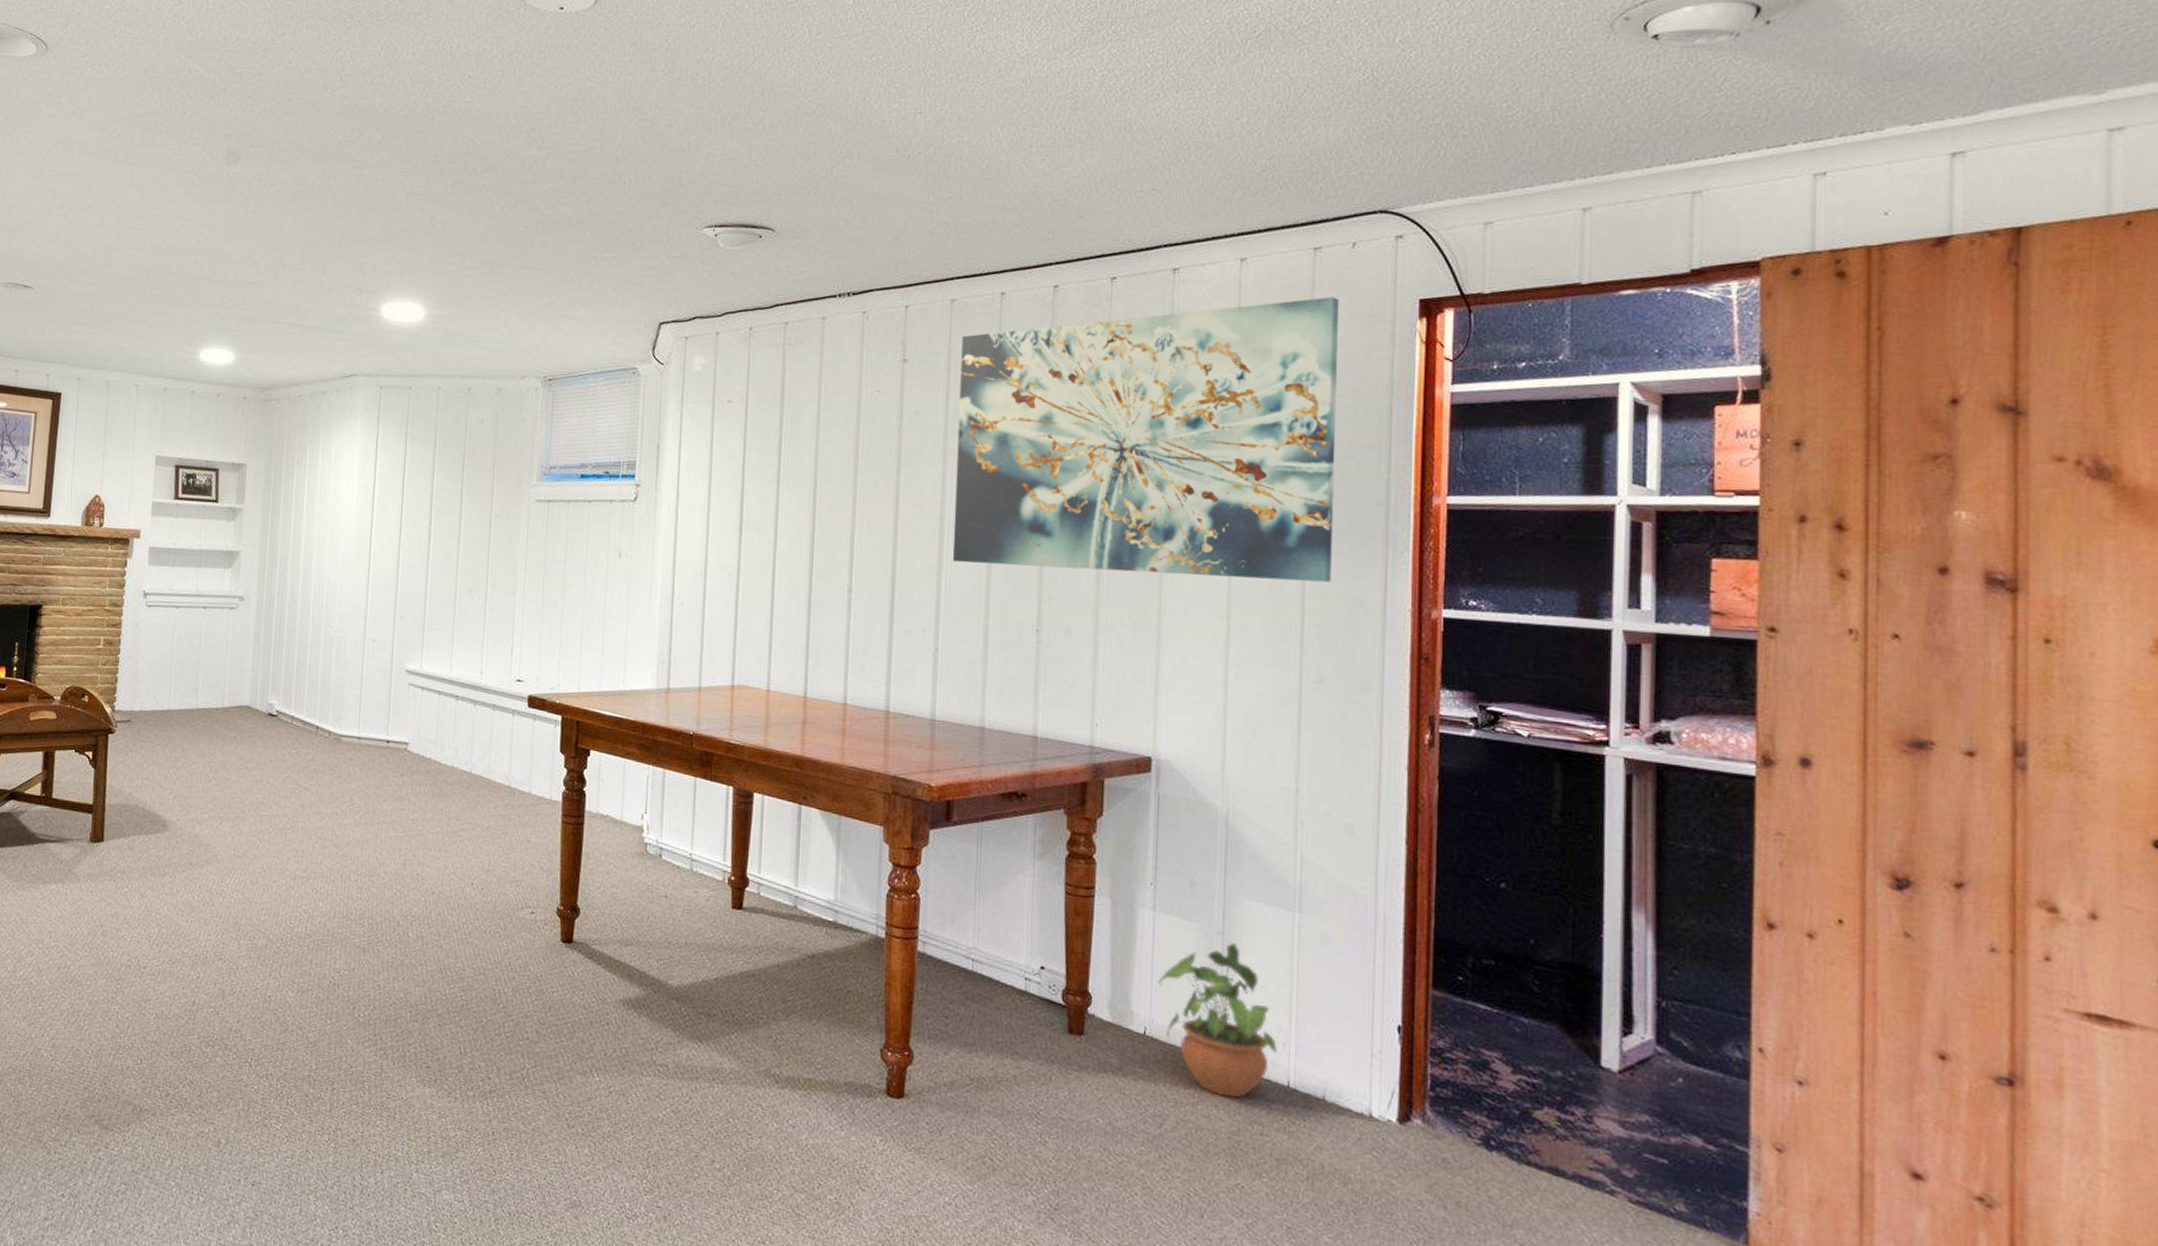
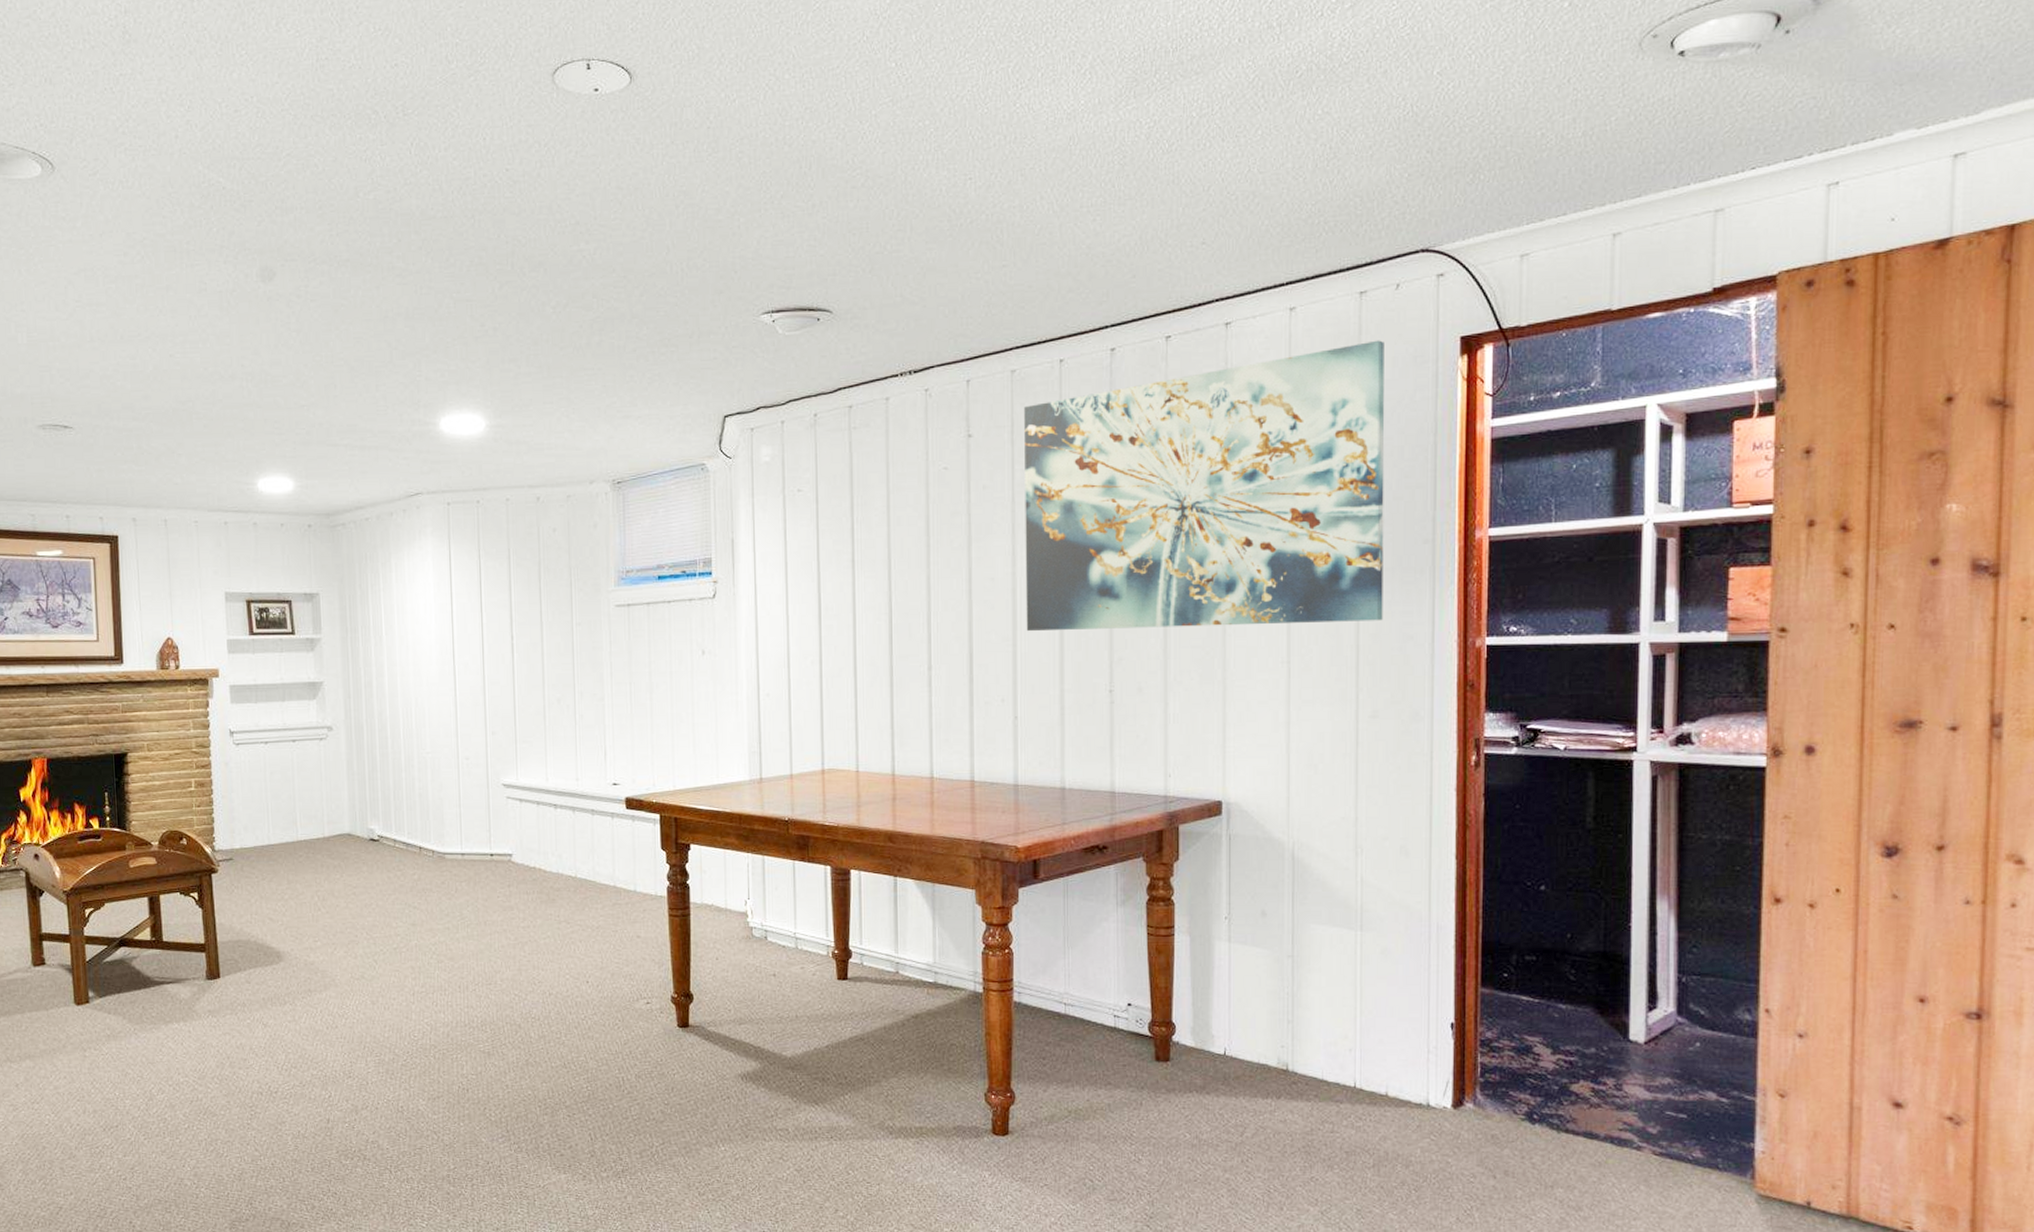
potted plant: present [1158,943,1277,1098] -> none [1235,964,1344,1102]

